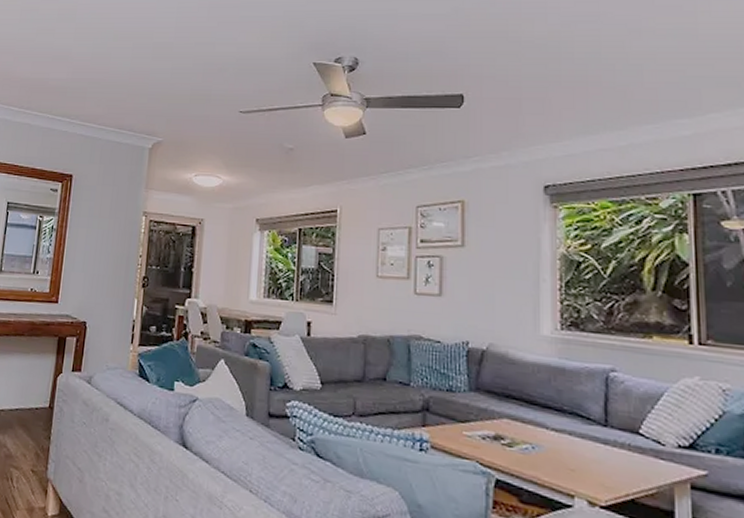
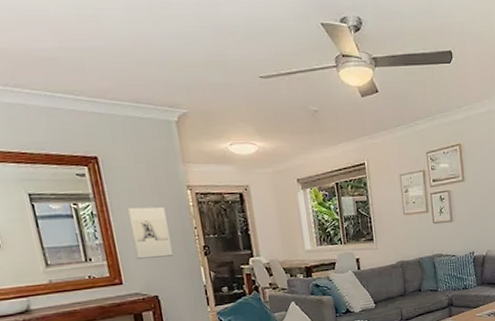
wall sculpture: none [77,226,117,282] -> present [126,207,173,259]

